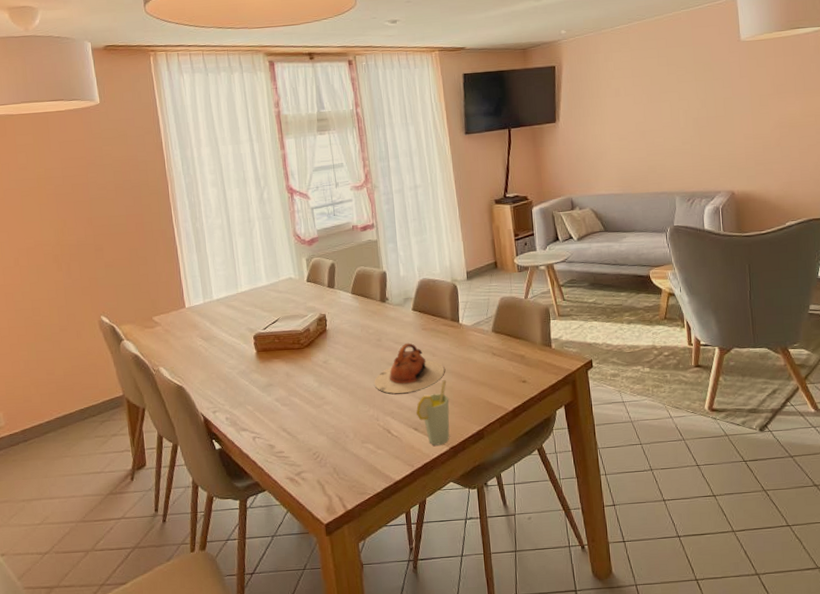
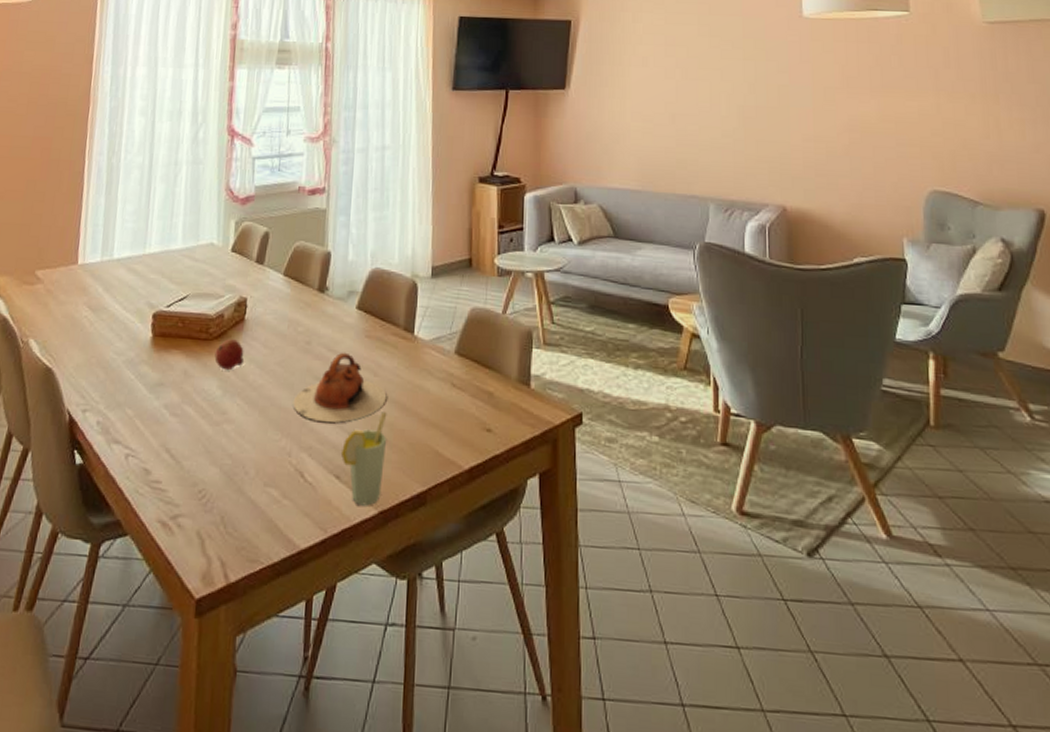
fruit: none [308,345,332,368] -> present [214,339,245,370]

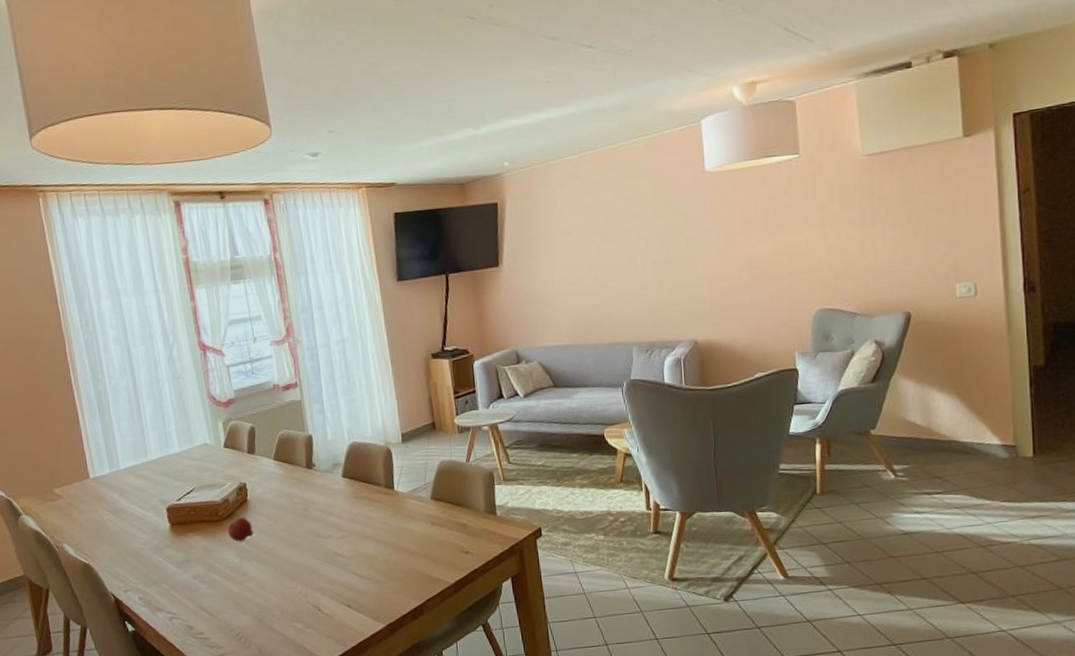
teapot: present [293,352,387,423] -> none [301,512,379,569]
cup: present [342,412,387,506] -> none [348,552,386,623]

